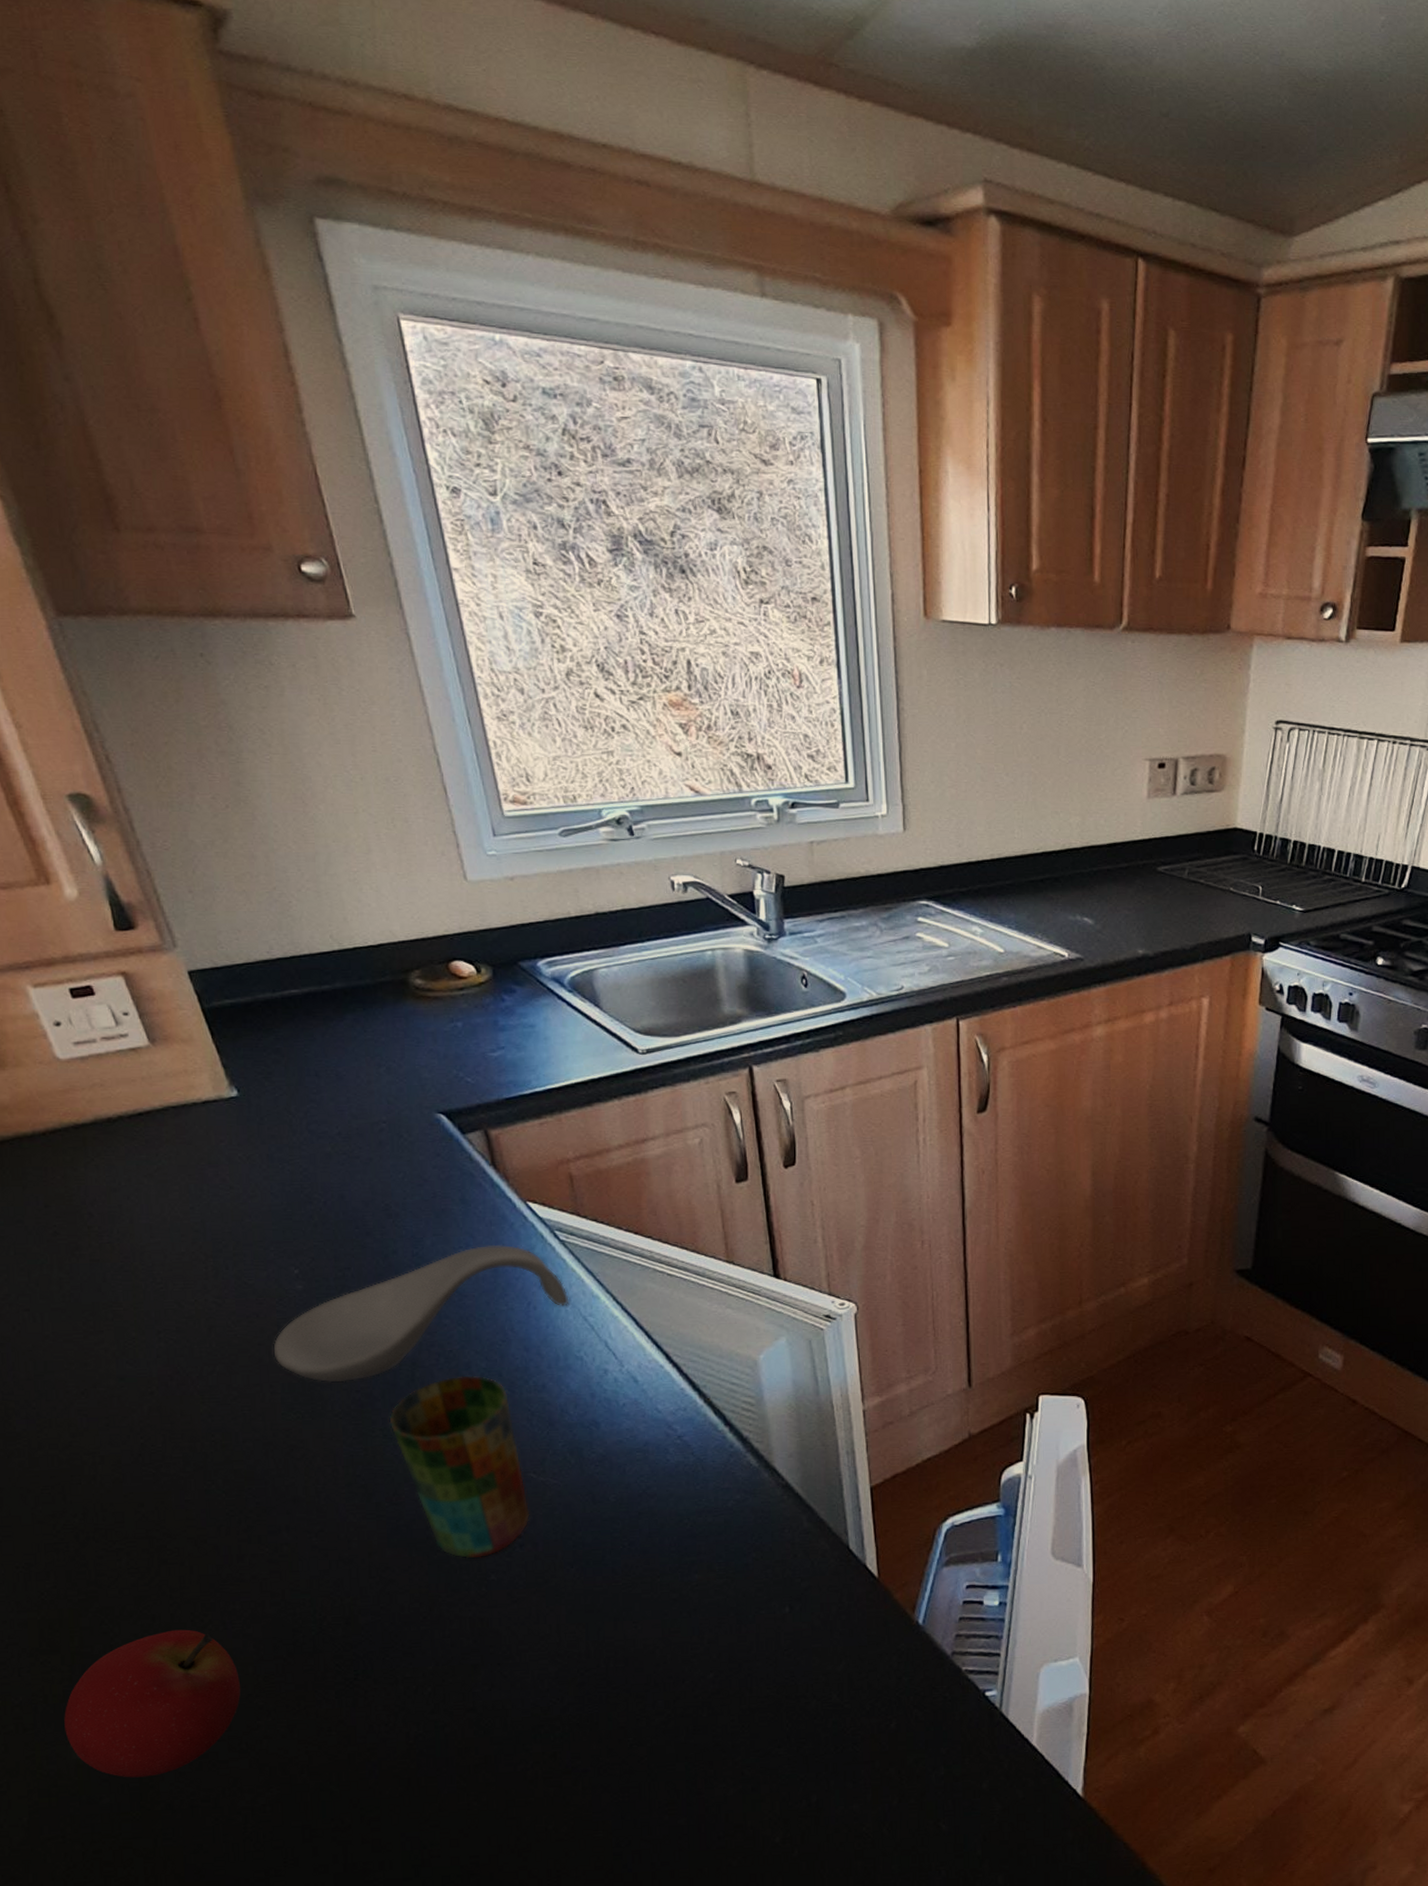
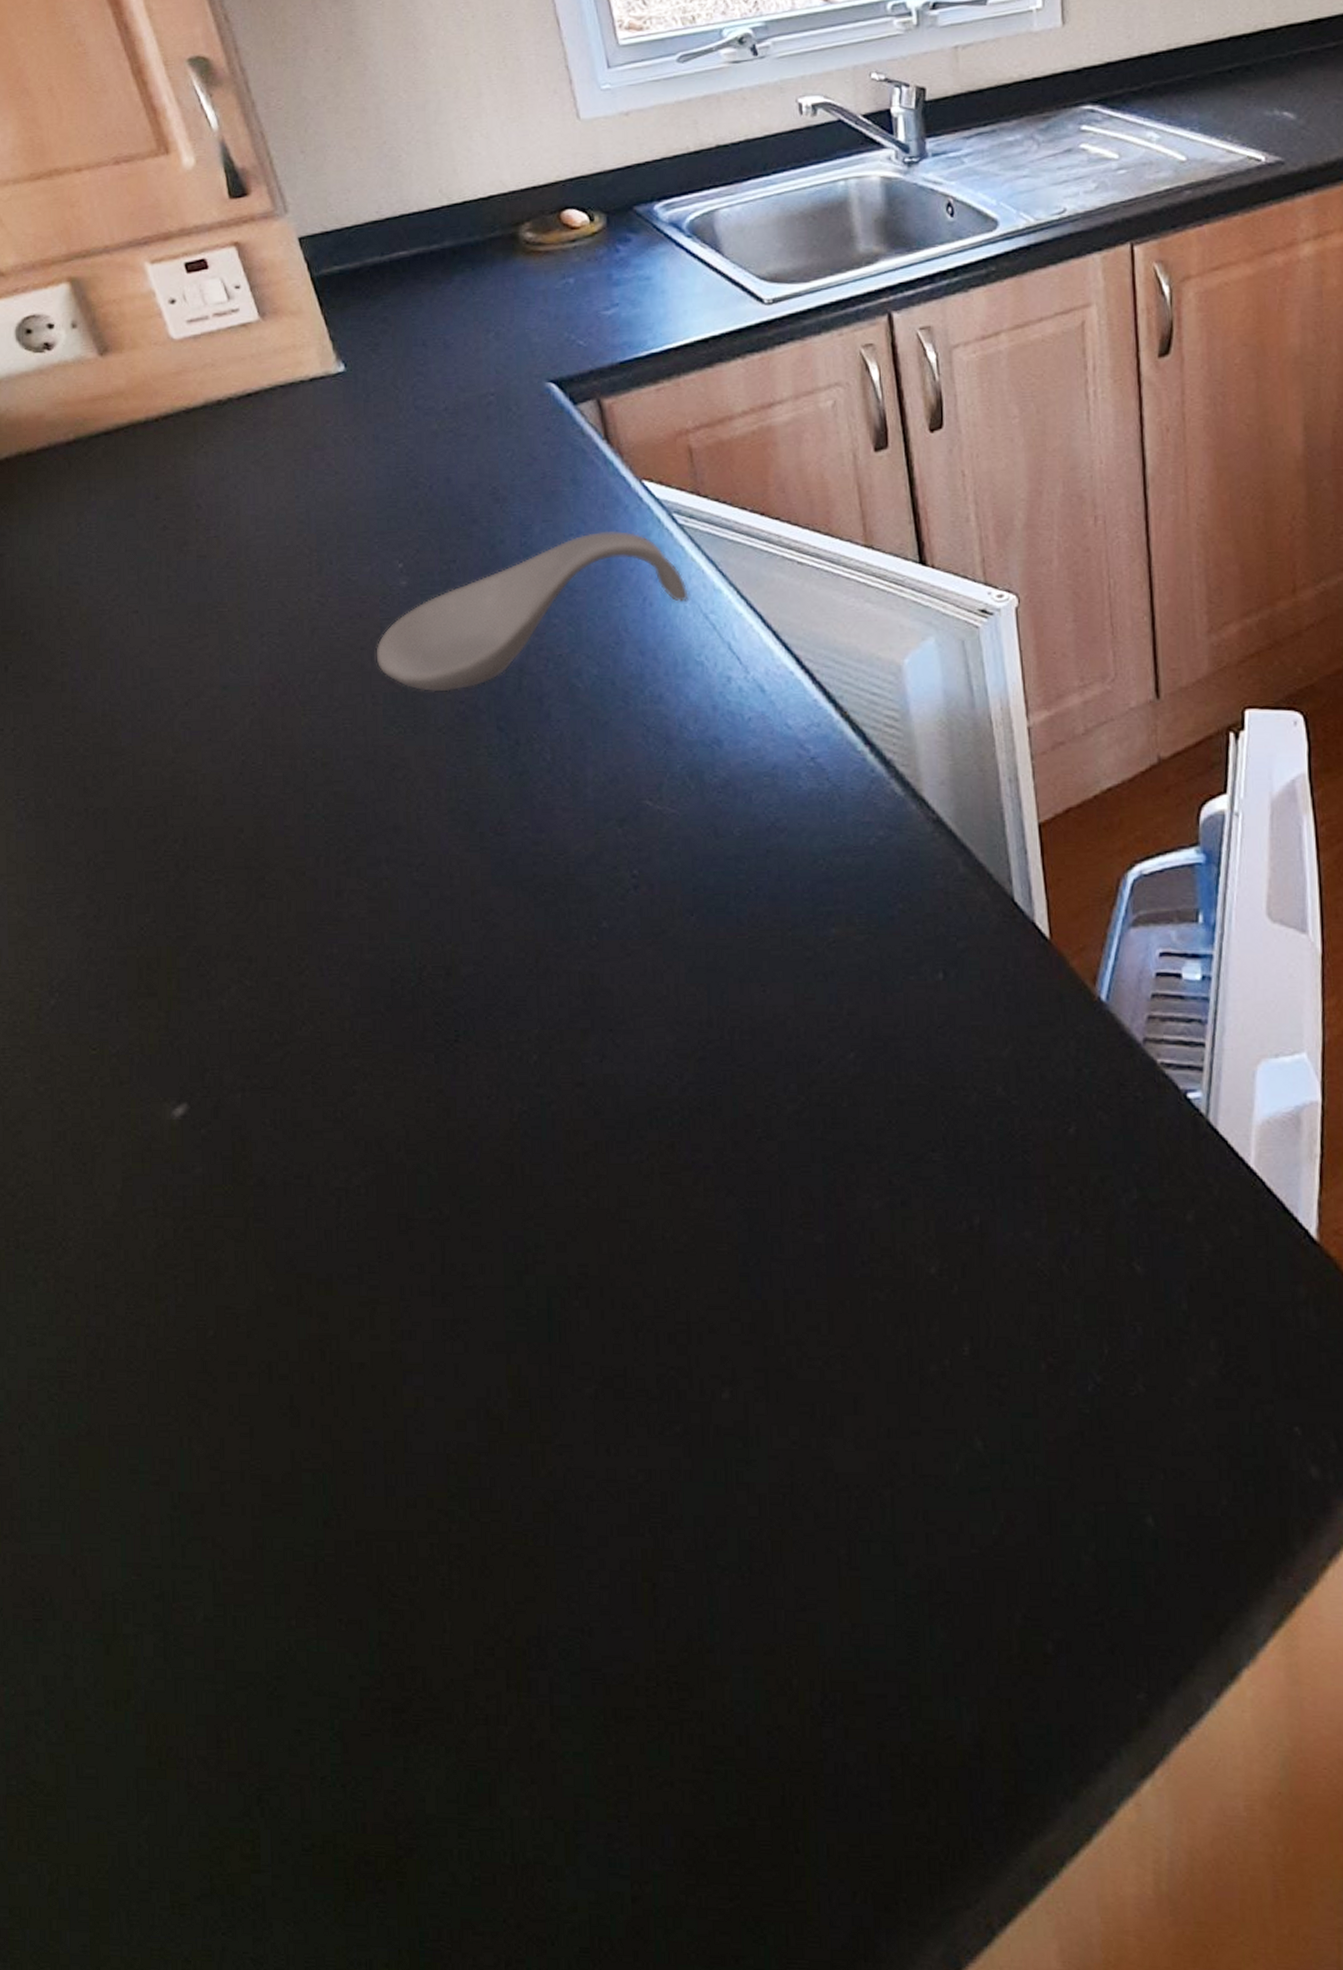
fruit: present [64,1629,240,1778] -> none [159,974,336,1145]
cup: present [389,1375,530,1559] -> none [494,684,646,902]

